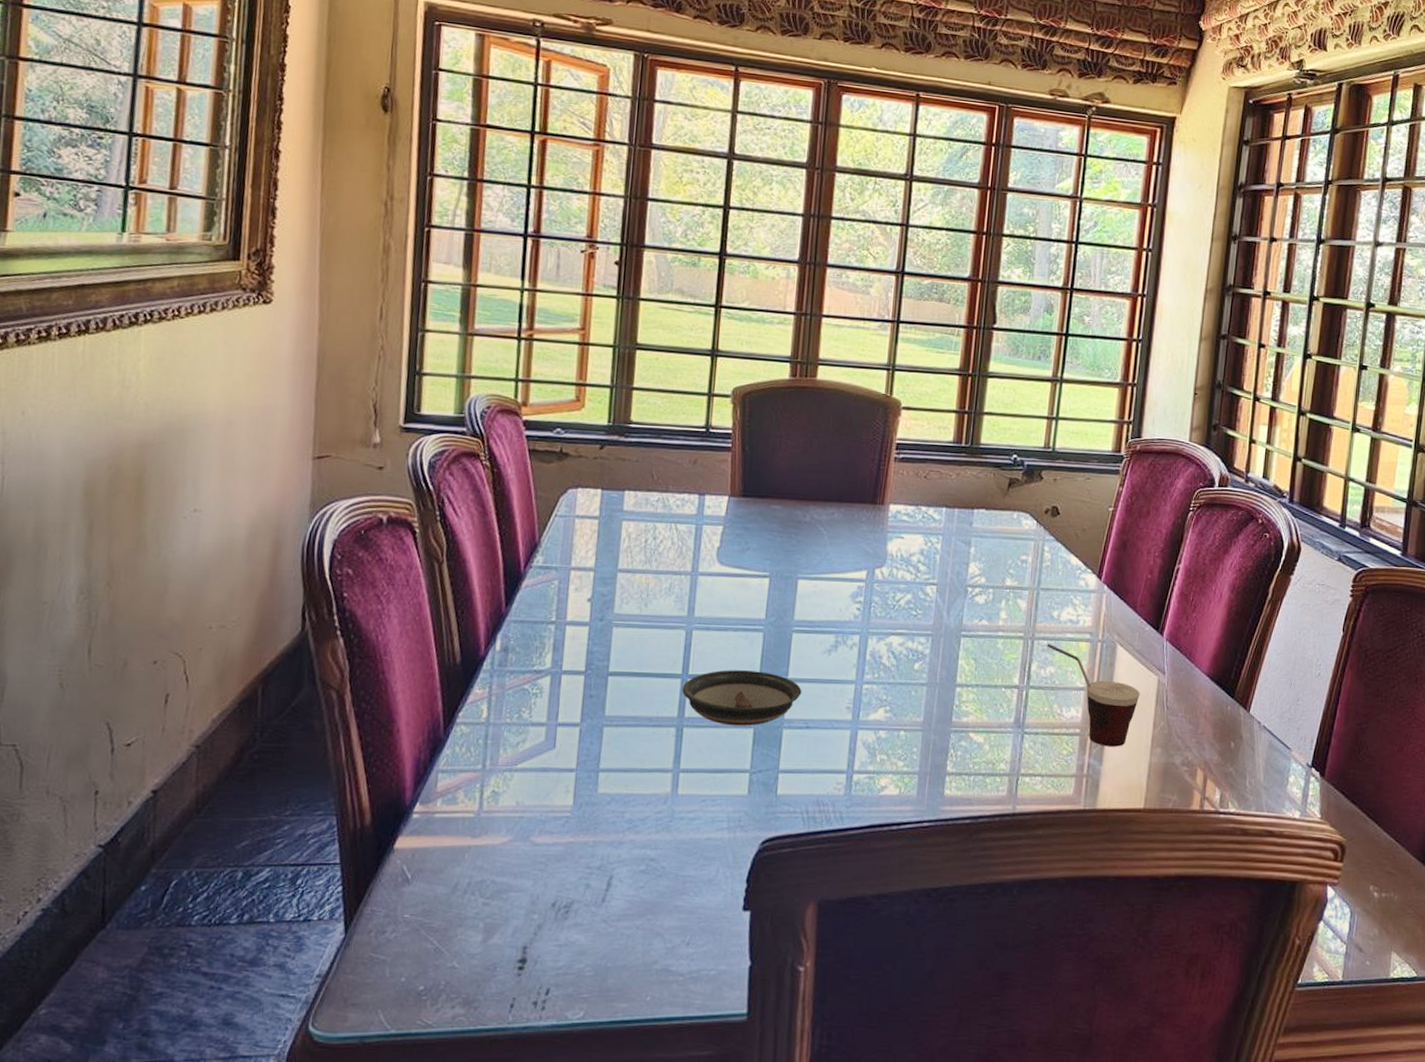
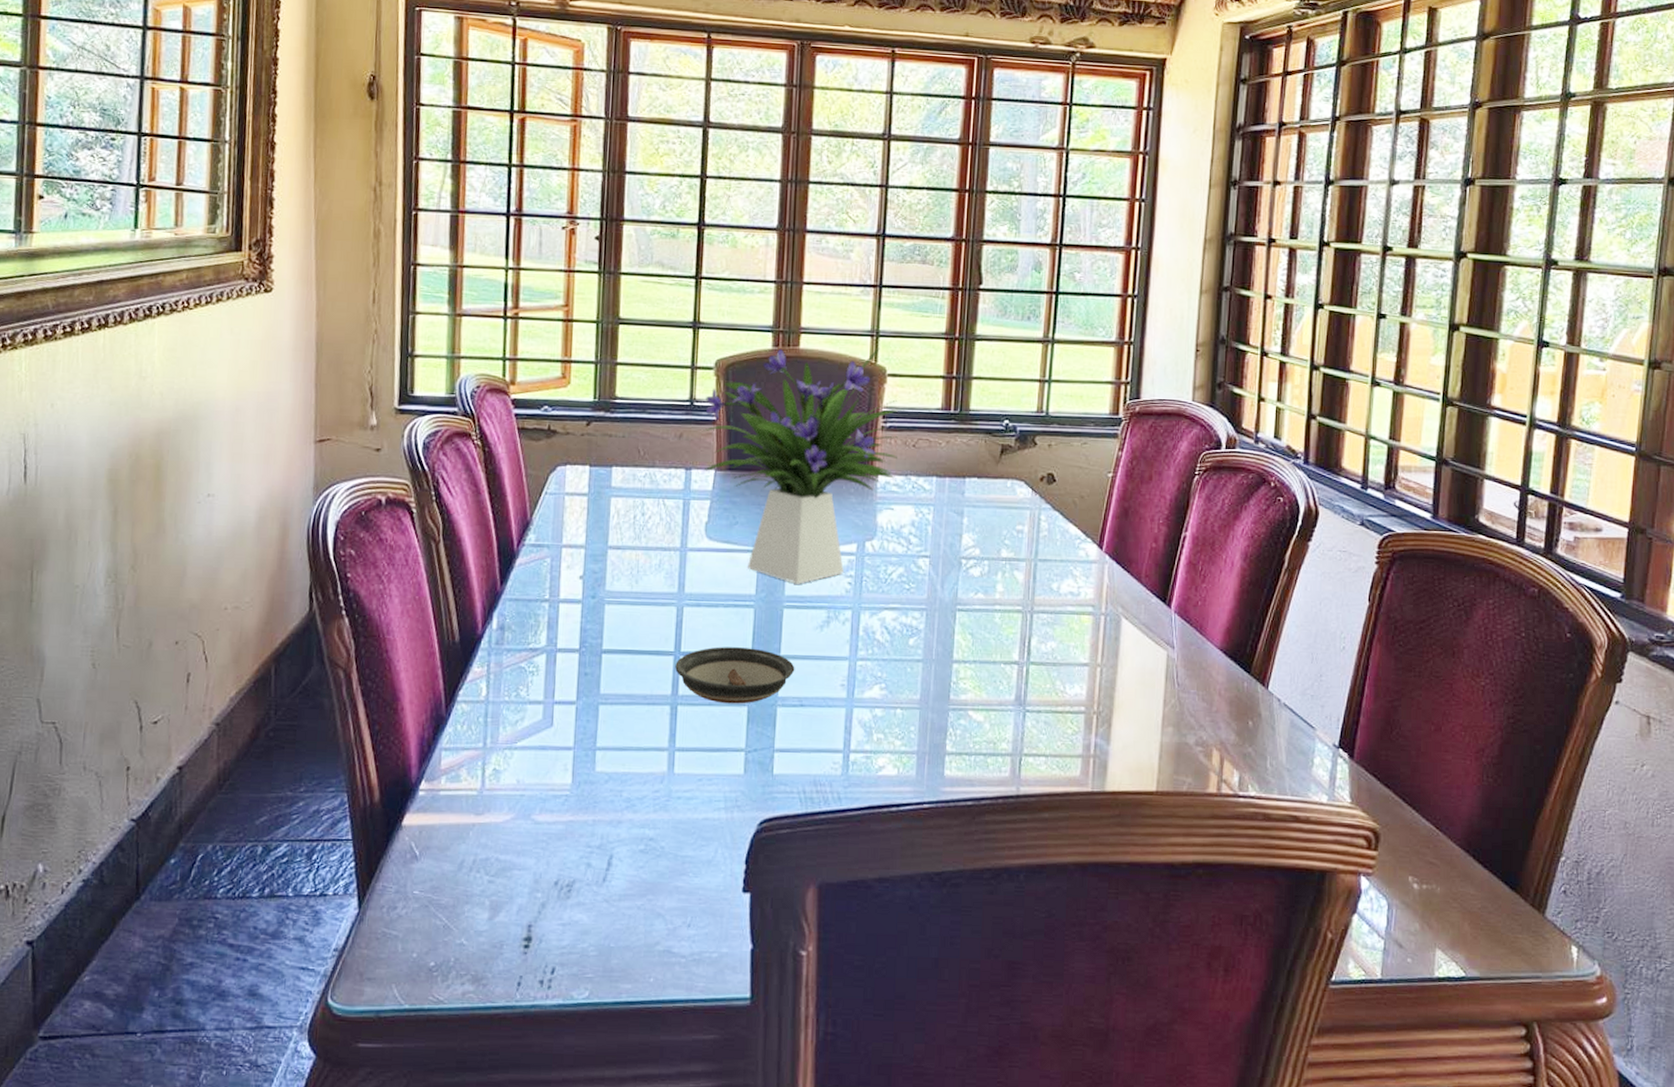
flower arrangement: none [717,379,944,609] -> present [703,347,932,584]
cup: present [1047,643,1140,747] -> none [1047,616,1148,726]

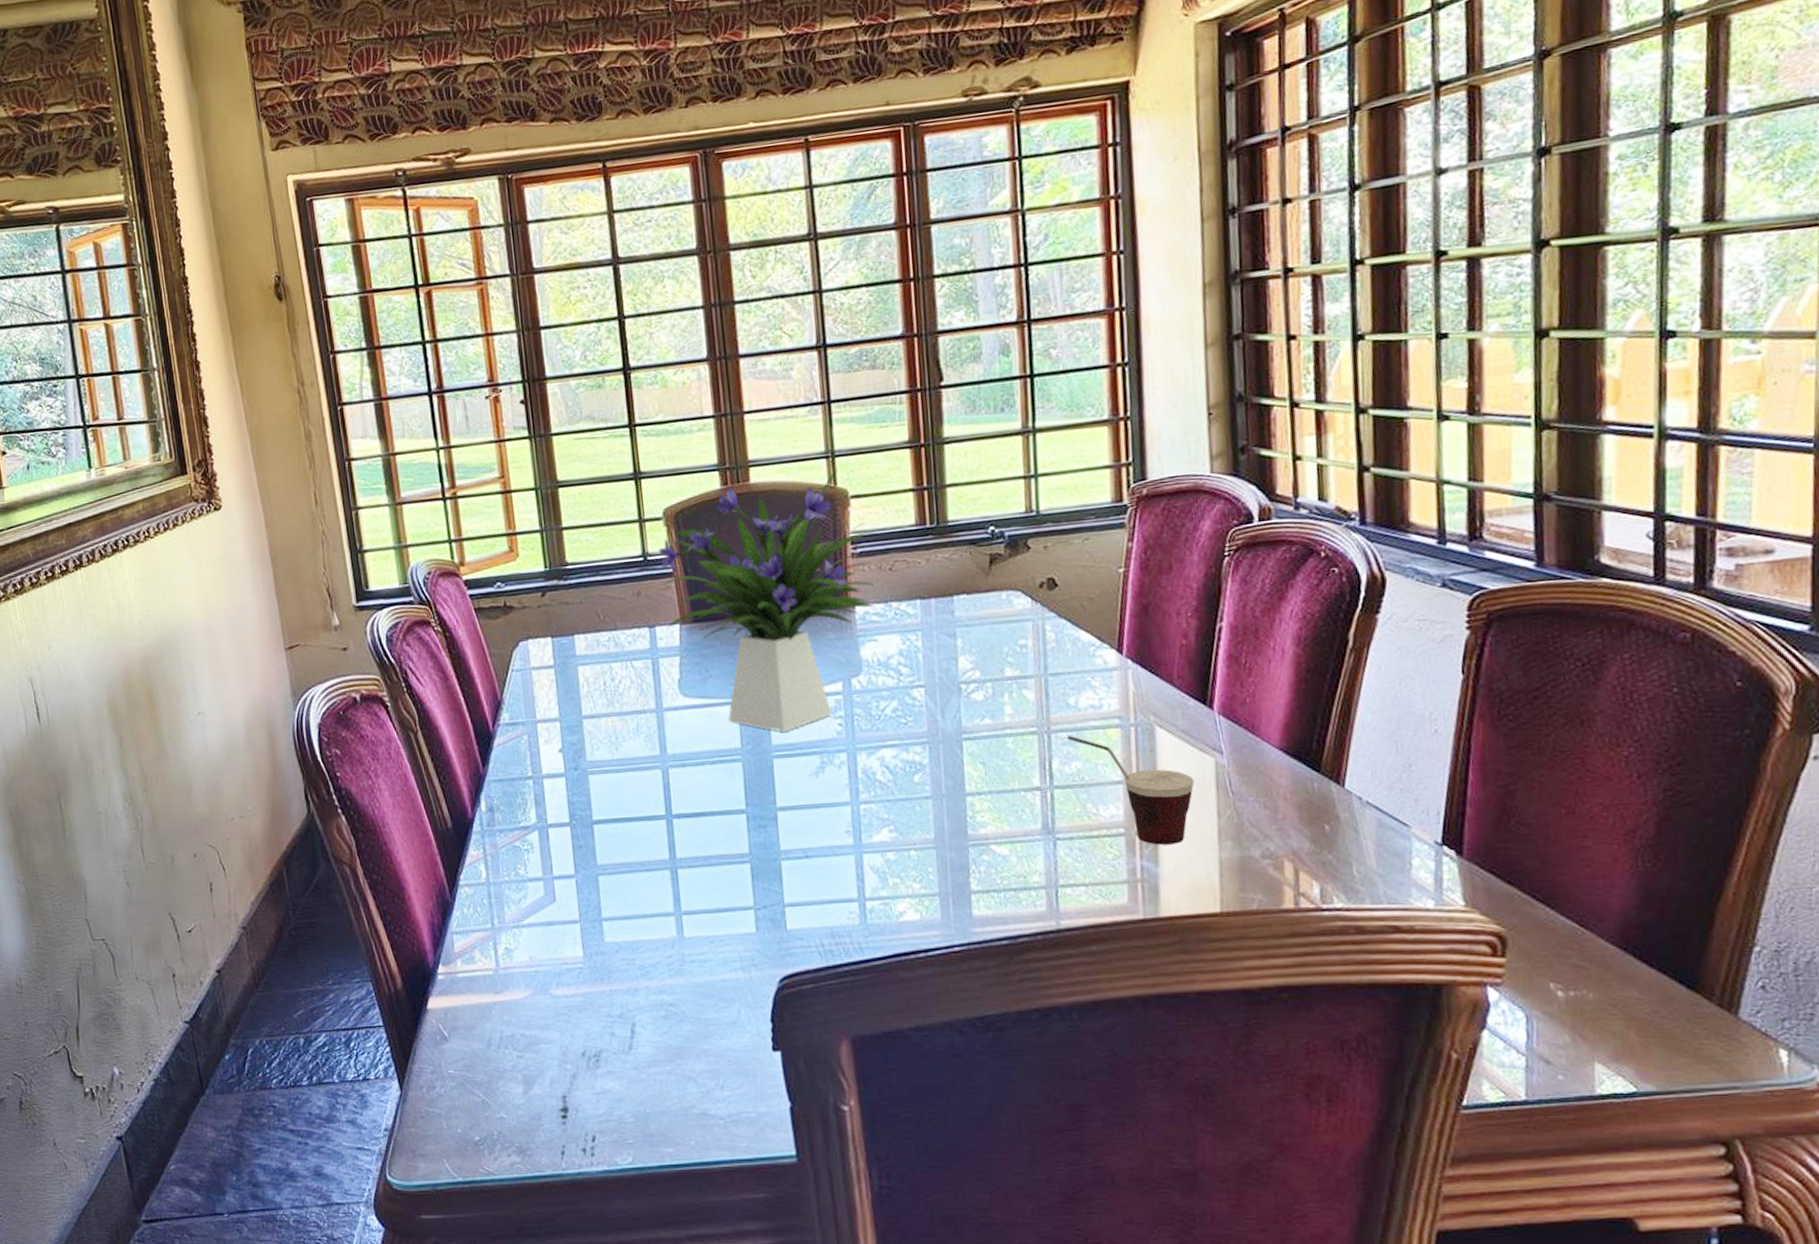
saucer: present [675,647,795,704] -> none [669,803,795,863]
cup: none [1047,616,1148,726] -> present [1067,735,1195,845]

